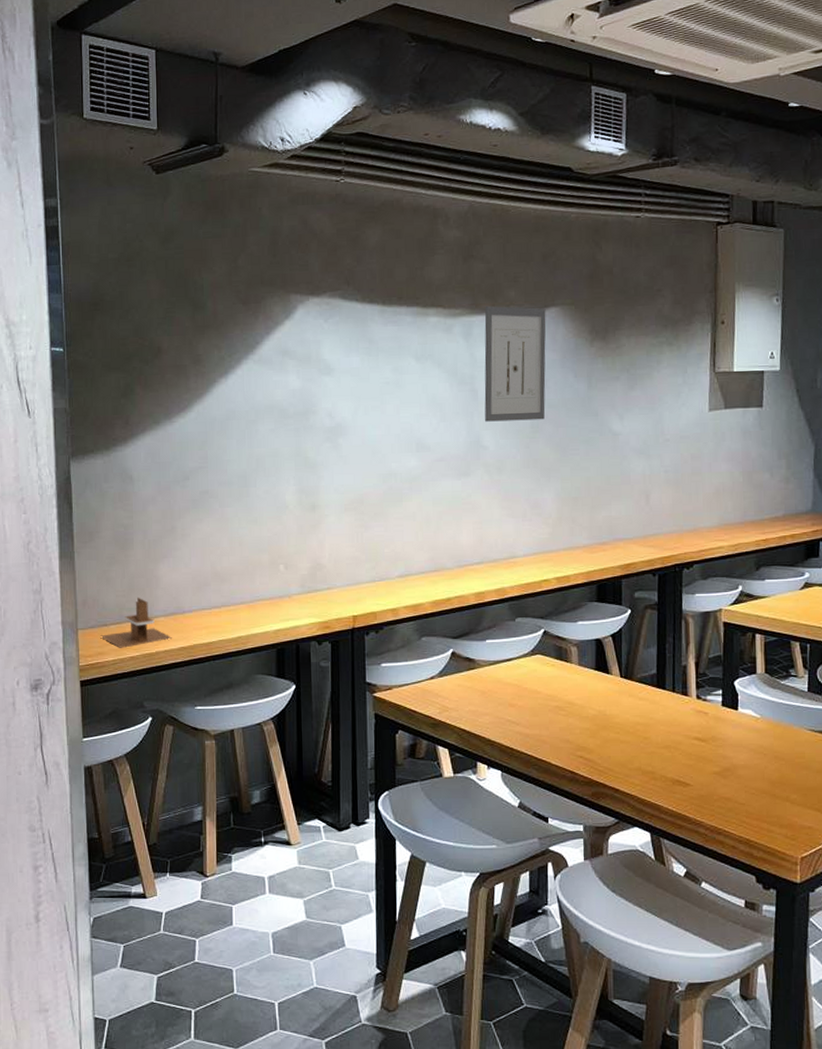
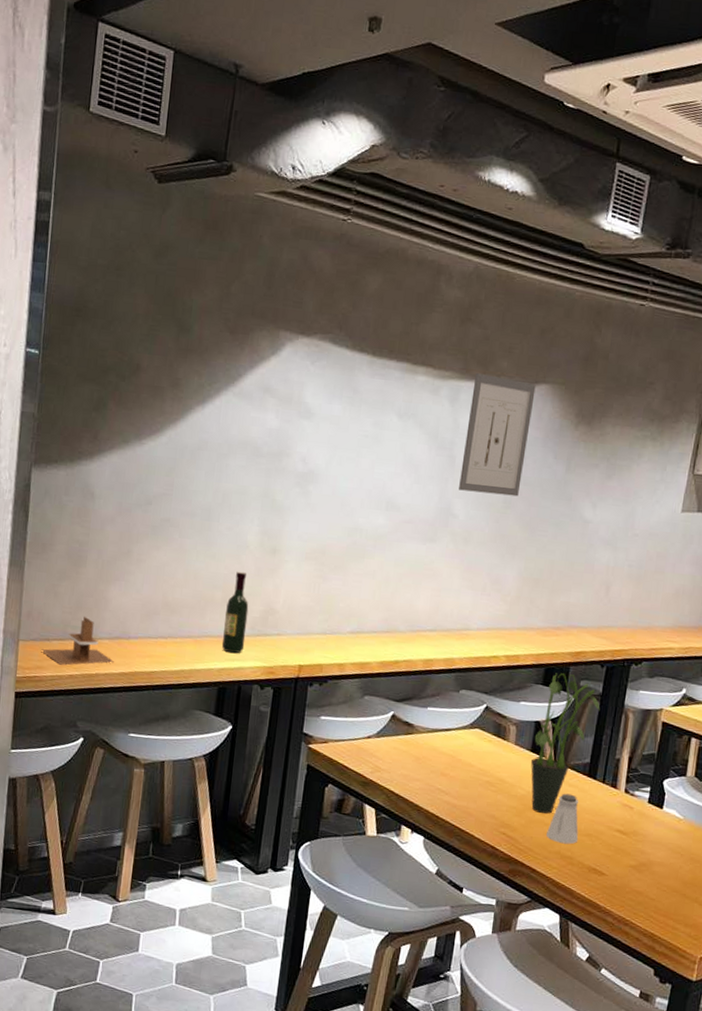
wine bottle: none [273,531,297,614] -> present [221,571,249,654]
potted plant: none [597,587,659,732] -> present [531,673,600,814]
saltshaker: none [624,707,657,759] -> present [546,793,579,845]

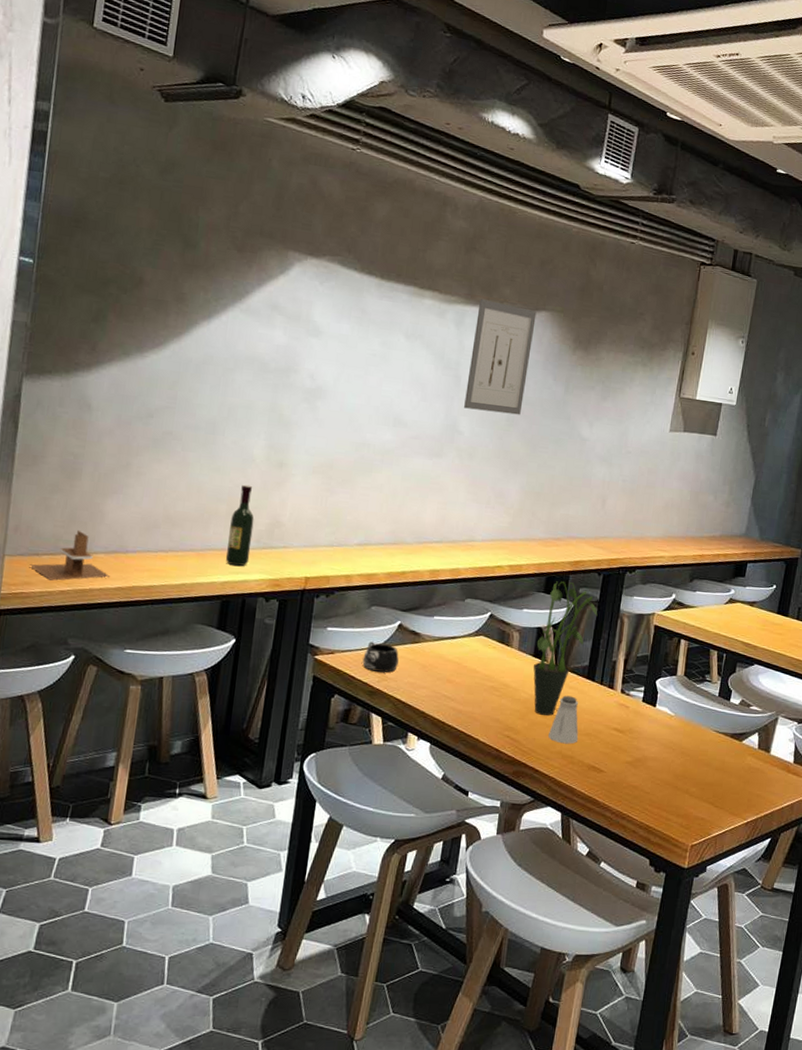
mug: none [356,732,392,764] -> present [362,641,399,673]

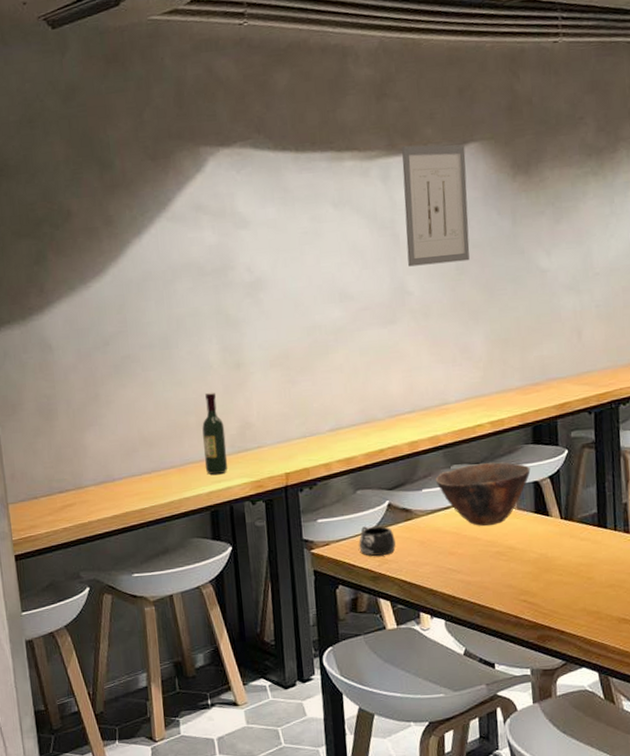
napkin holder: present [29,529,111,581] -> none [31,467,105,520]
bowl: none [448,601,537,662] -> present [435,462,531,527]
potted plant: present [533,581,598,716] -> none [535,427,597,574]
saltshaker: present [548,695,579,744] -> none [568,548,602,600]

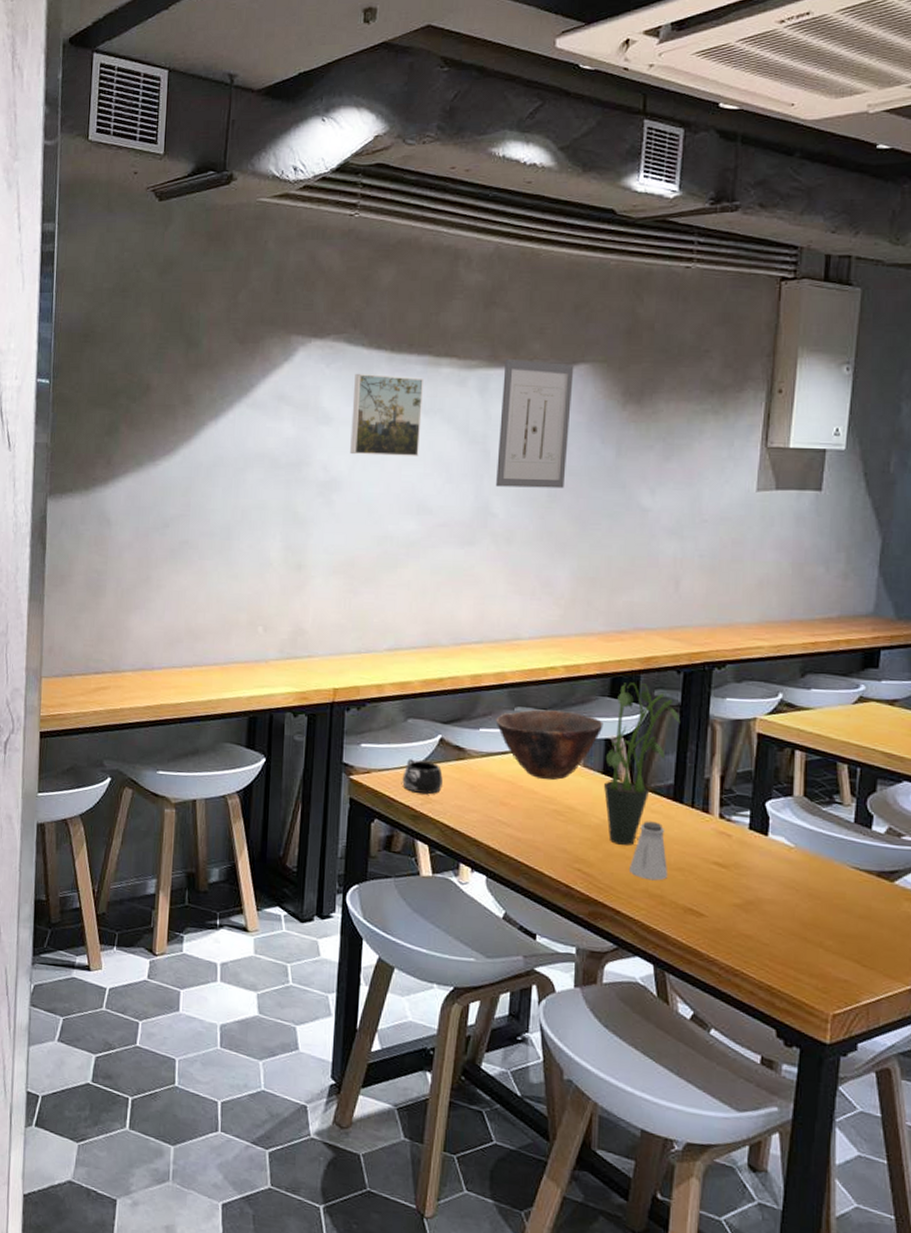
wine bottle: present [202,392,228,475] -> none [249,591,276,680]
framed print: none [265,173,334,254] -> present [350,373,423,456]
potted plant: none [535,427,597,574] -> present [604,682,681,846]
saltshaker: none [568,548,602,600] -> present [630,821,669,881]

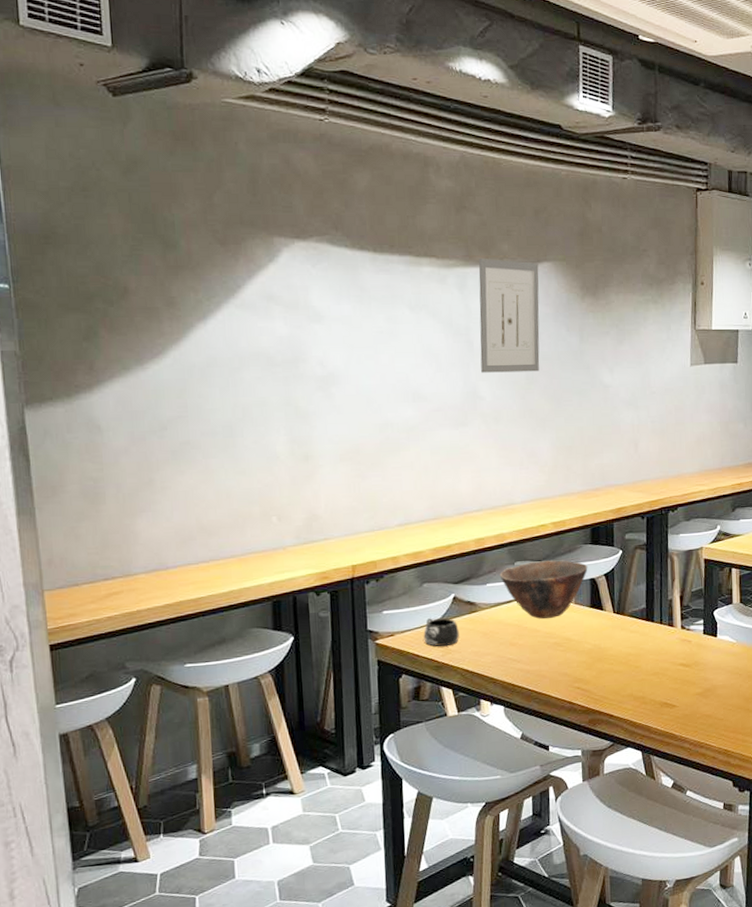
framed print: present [350,373,423,456] -> none [341,273,409,350]
potted plant: present [604,682,681,846] -> none [591,530,647,663]
saltshaker: present [630,821,669,881] -> none [617,639,647,687]

